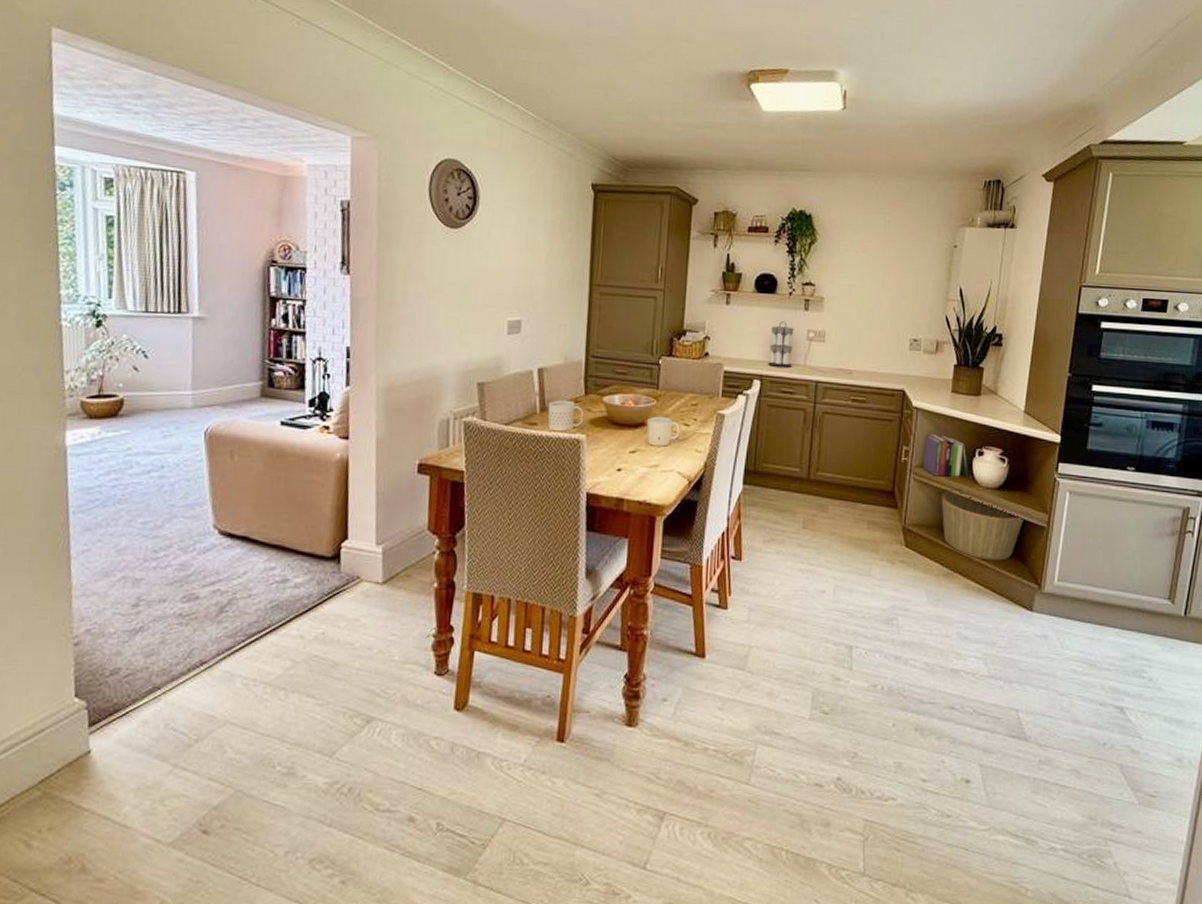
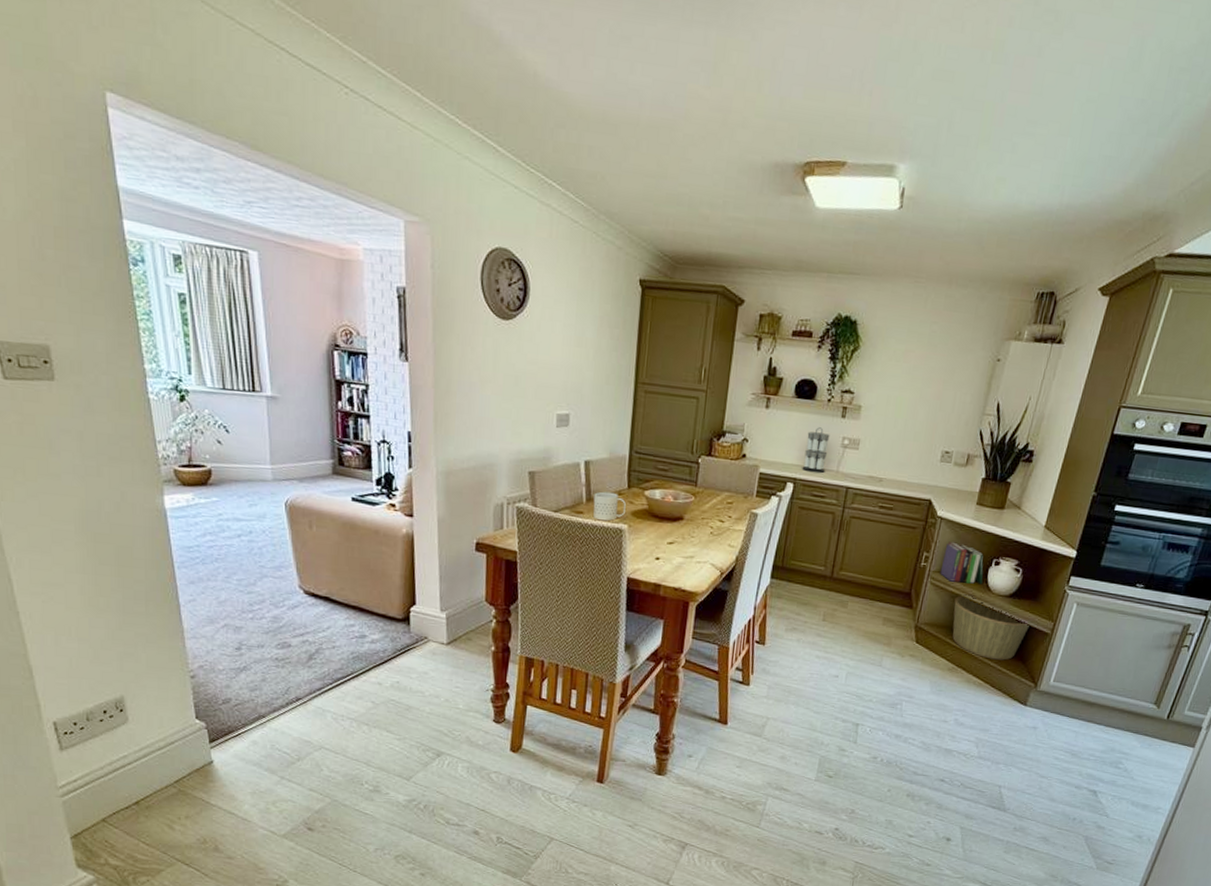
mug: present [646,416,680,447] -> none [684,511,716,540]

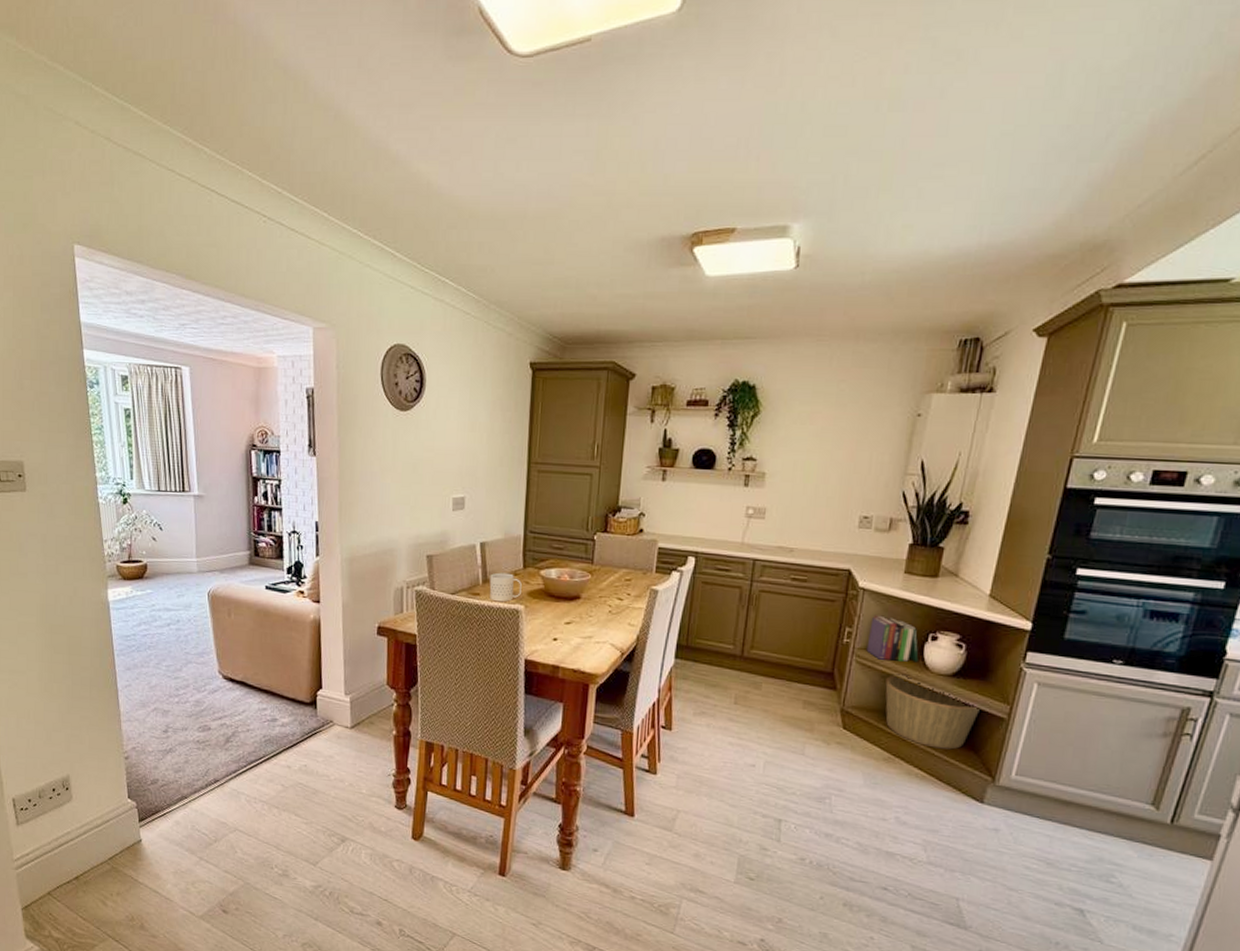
spice rack: present [802,427,830,474] -> none [703,497,733,546]

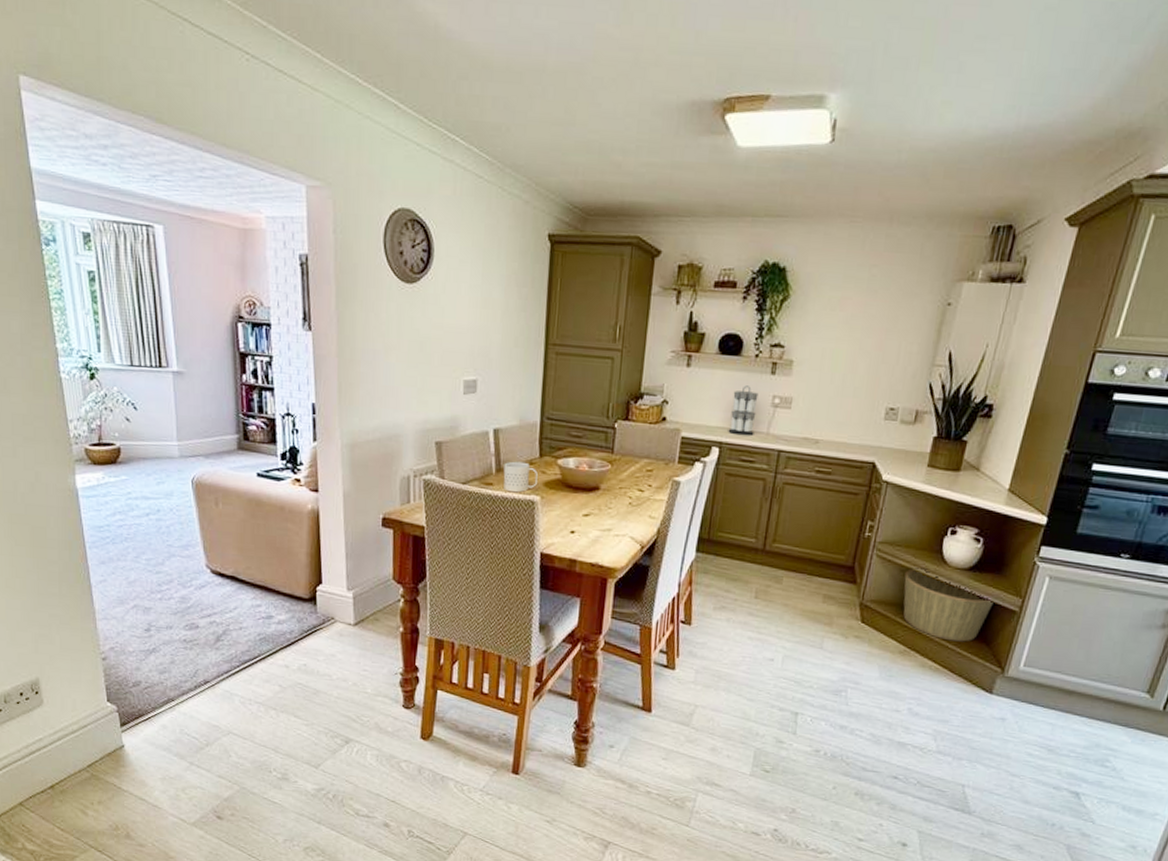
spice rack: none [703,497,733,546] -> present [728,385,759,437]
books: present [866,615,919,663] -> none [887,508,938,557]

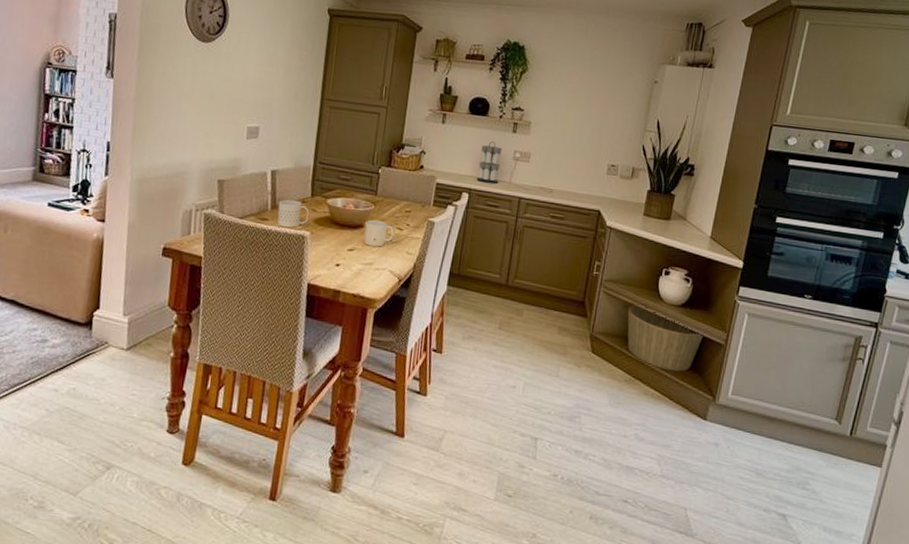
mug: none [600,480,634,511] -> present [363,219,394,247]

